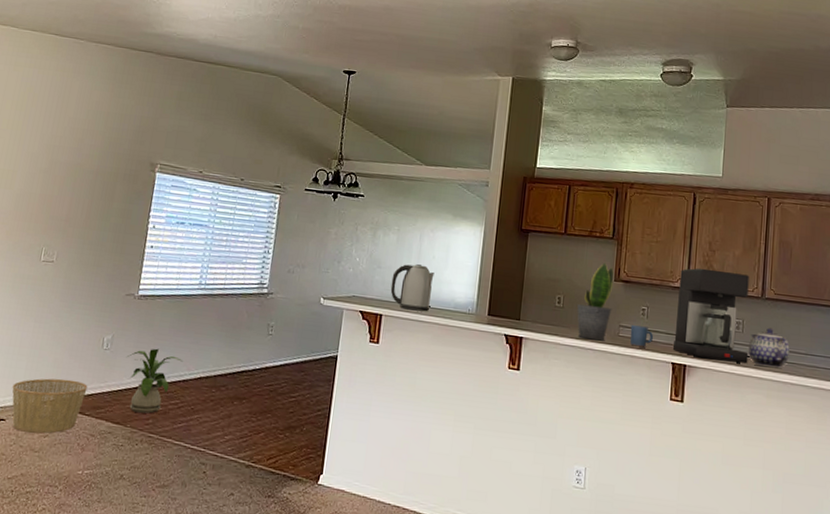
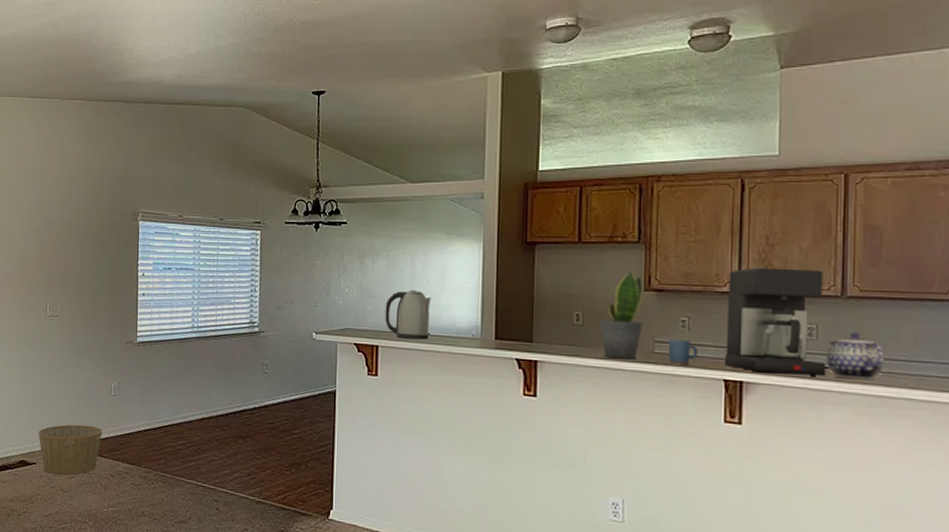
house plant: present [126,348,183,414] -> none [133,392,185,454]

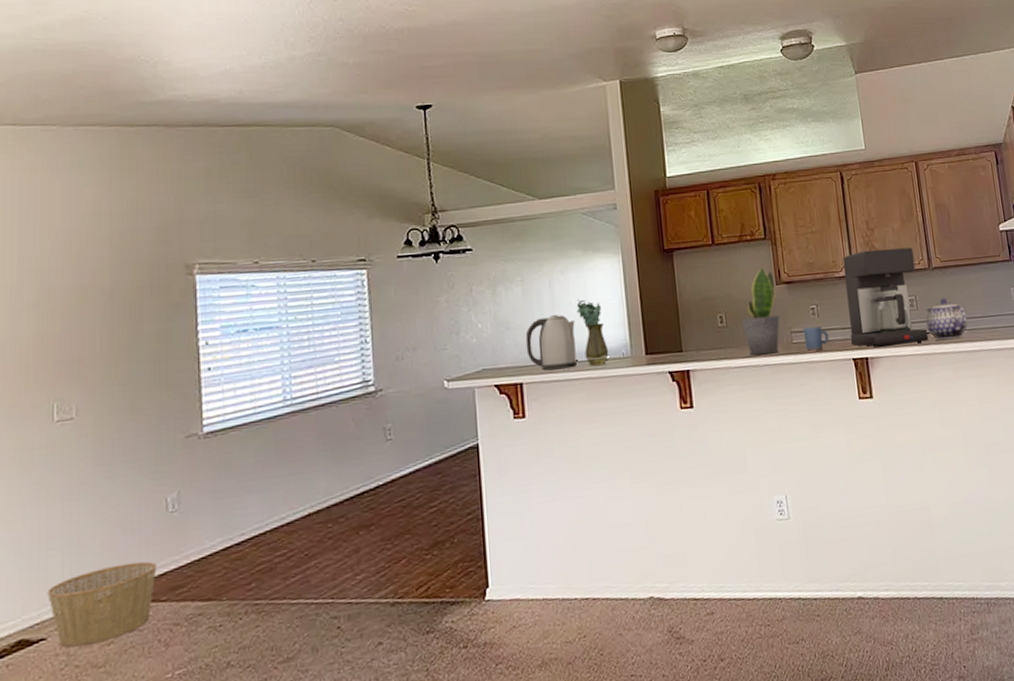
vase: none [434,279,460,343] -> present [576,299,609,367]

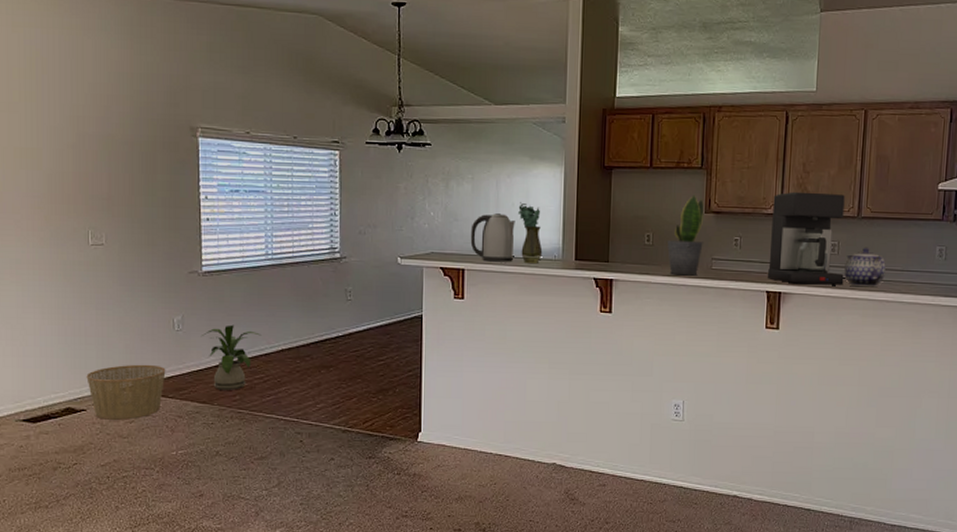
house plant: none [203,493,282,580] -> present [201,324,261,390]
mug: present [803,326,830,351] -> none [723,257,748,278]

